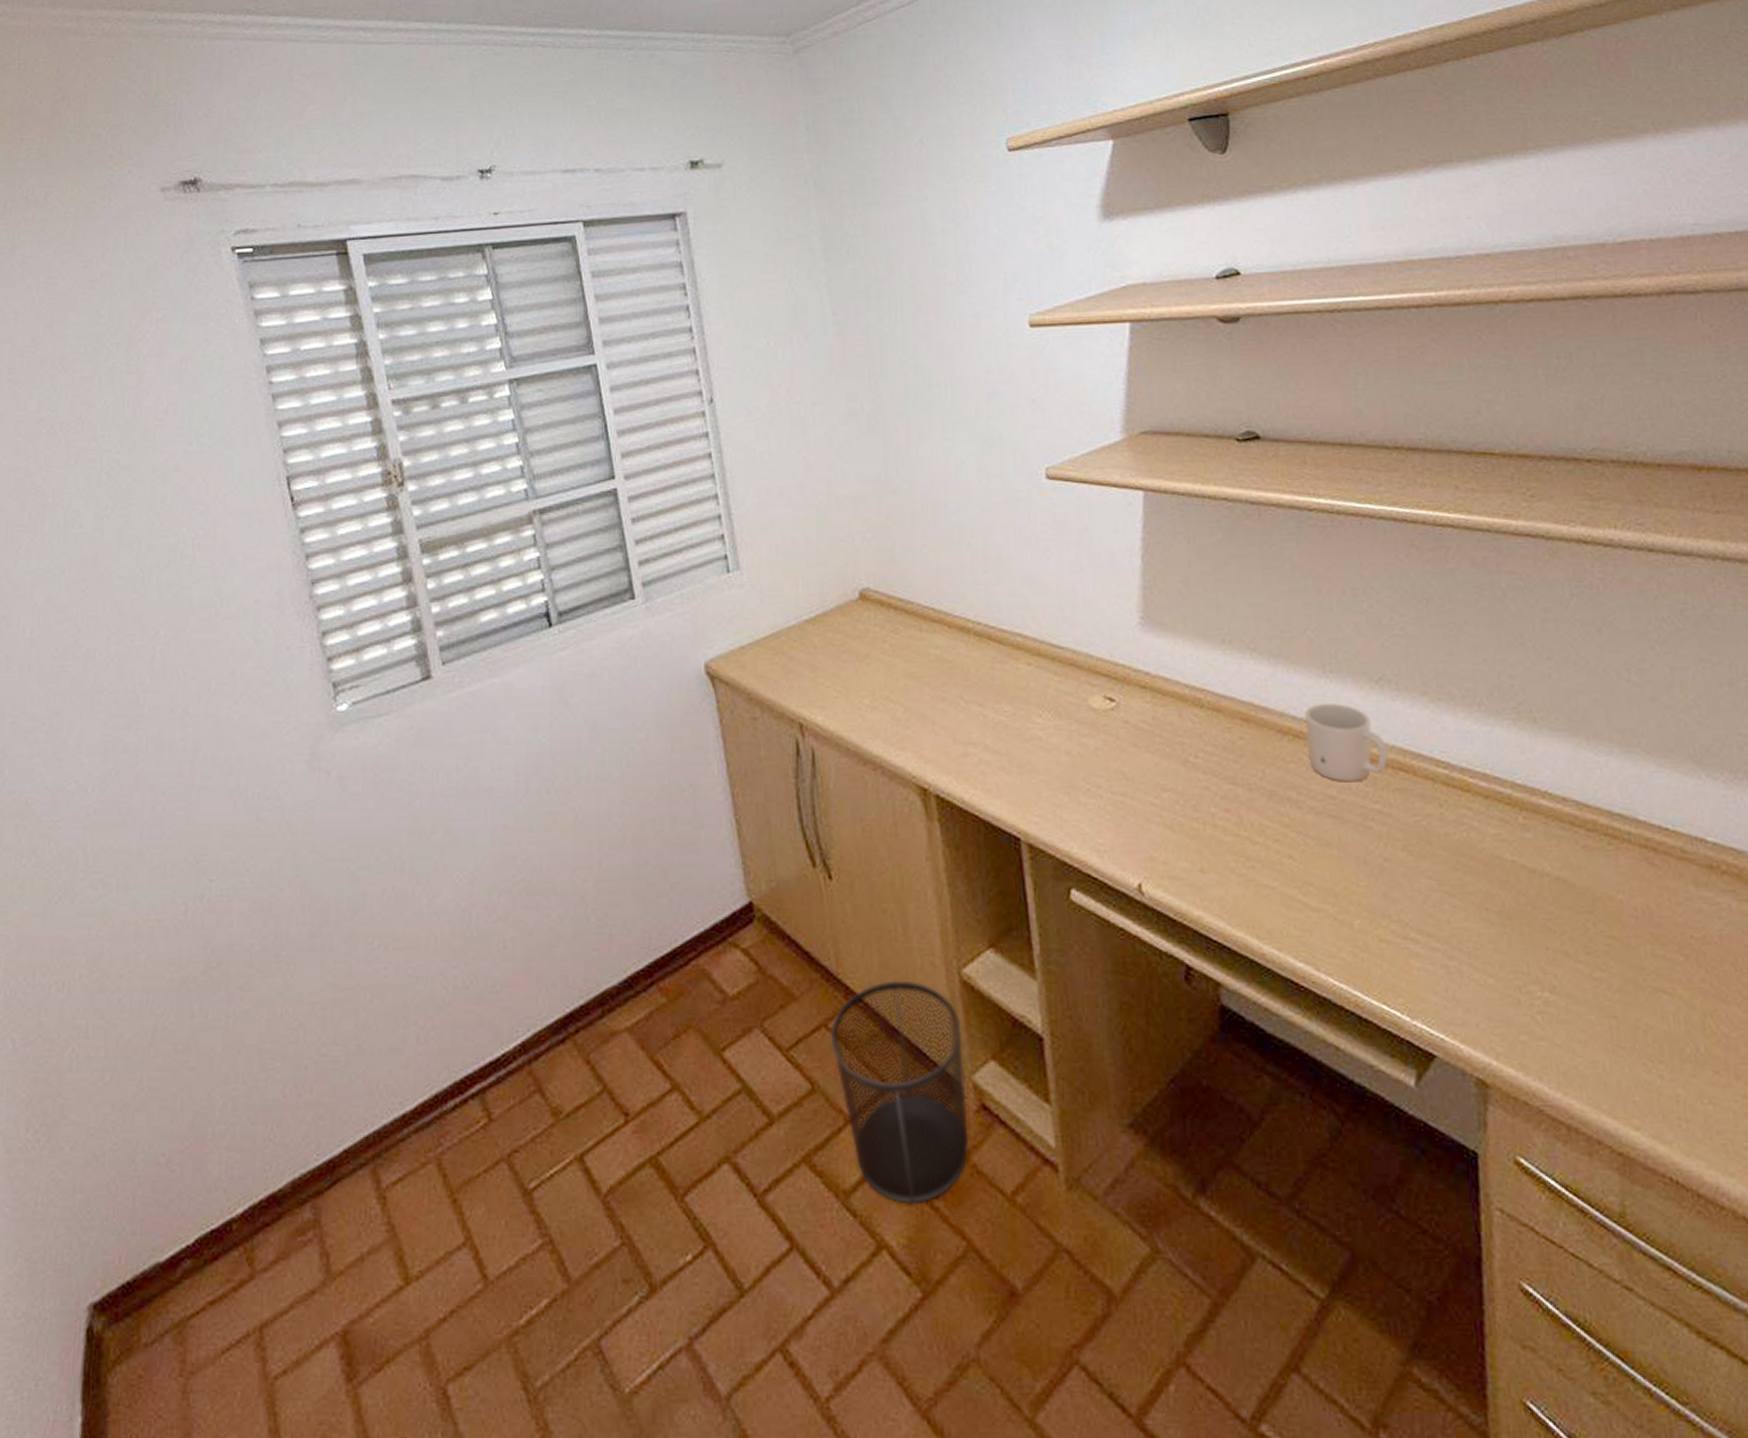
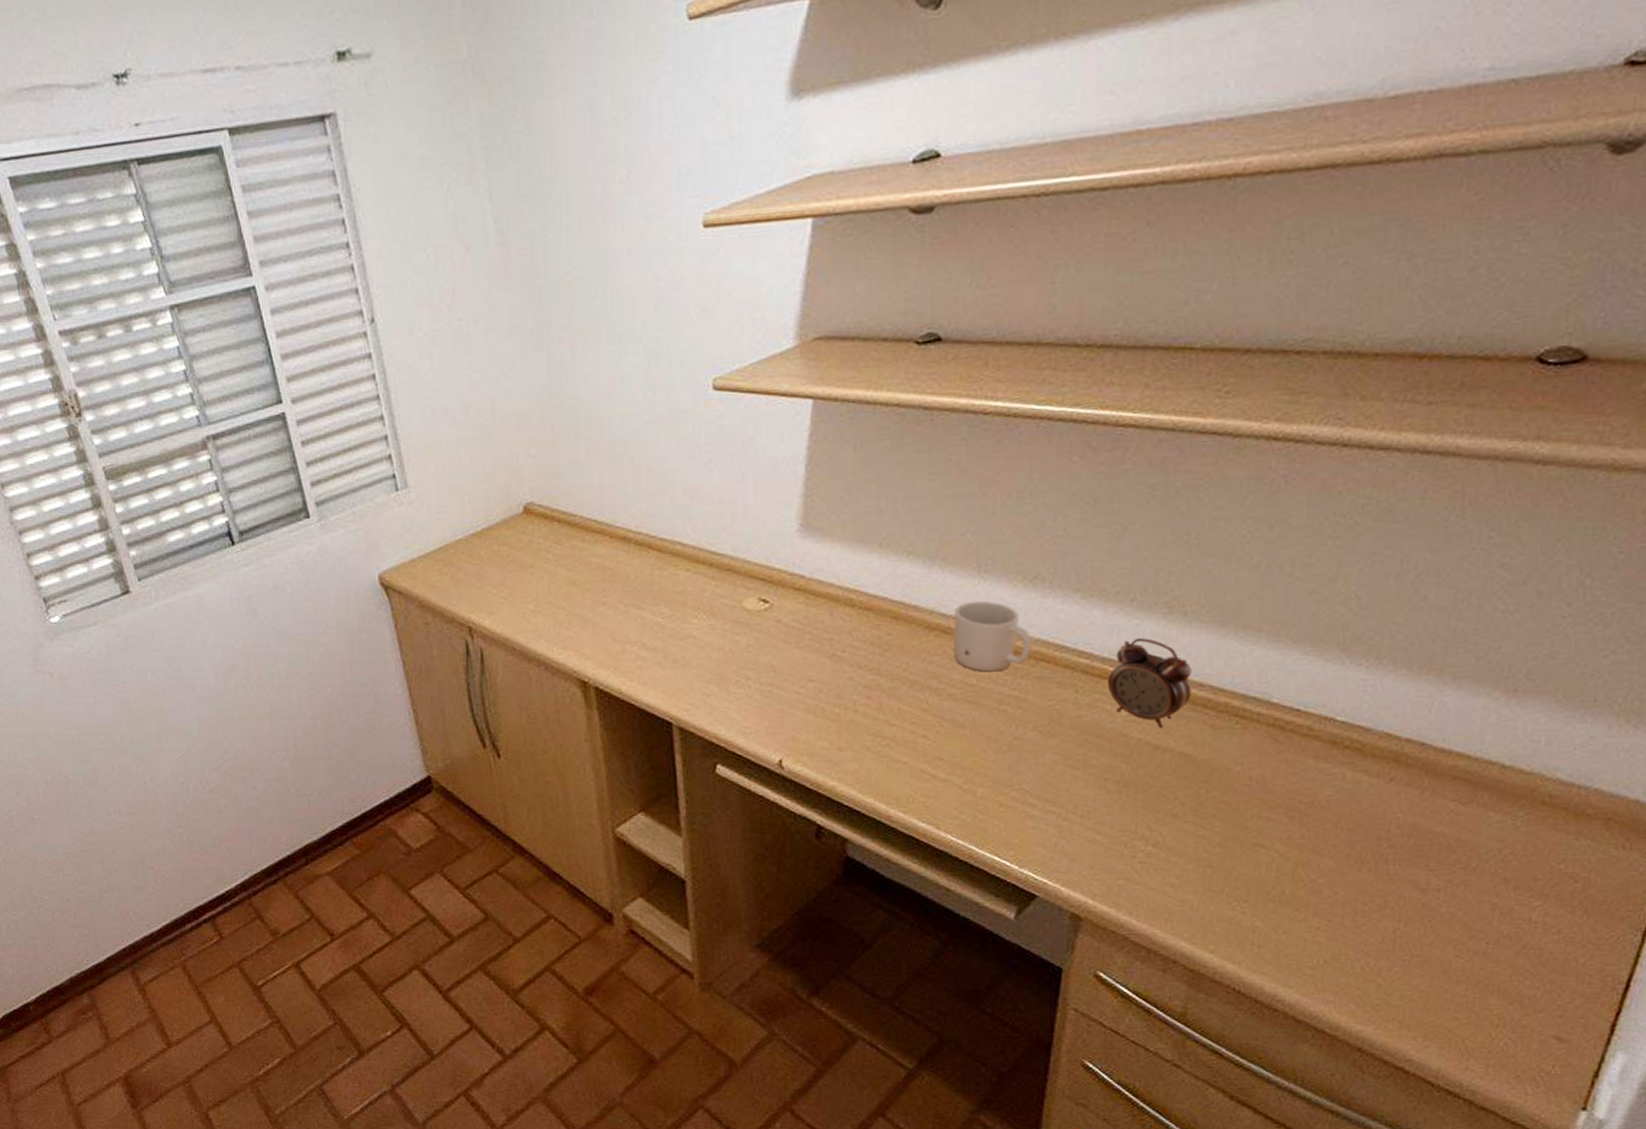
waste bin: present [829,980,968,1205] -> none [500,837,617,1000]
alarm clock: none [1469,746,1557,848] -> present [1107,638,1192,727]

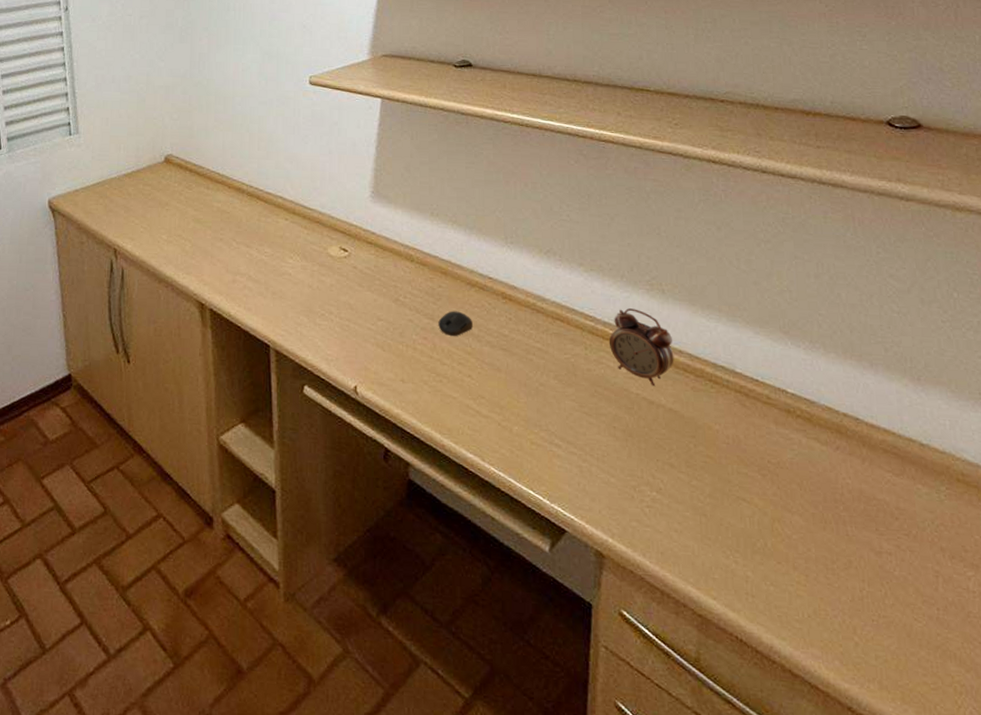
computer mouse: none [886,661,930,692] -> present [438,311,473,336]
mug: present [953,601,1032,672] -> none [489,266,550,326]

